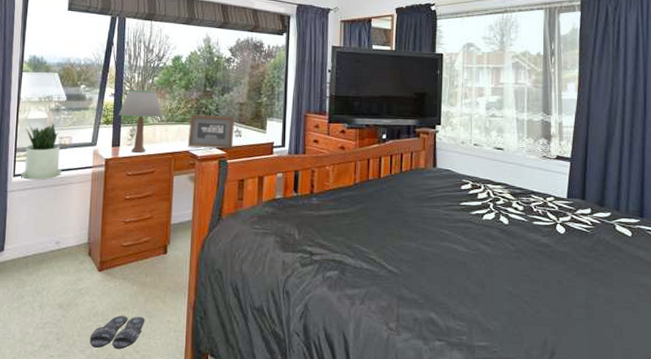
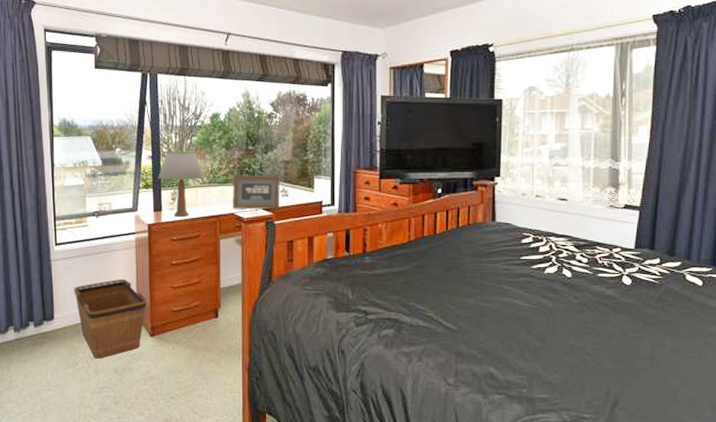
planter: present [20,124,62,180] -> none [62,190,105,248]
bicycle basket: none [27,212,98,293] -> present [74,279,147,359]
slippers: present [89,315,145,349] -> none [147,378,200,410]

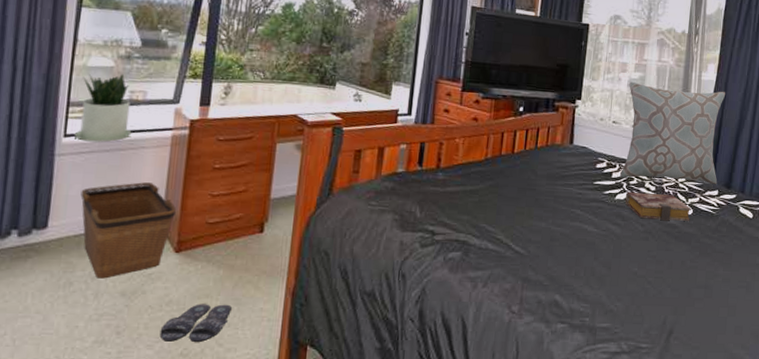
planter: none [62,190,105,248] -> present [74,74,132,143]
slippers: none [147,378,200,410] -> present [160,304,232,342]
table lamp: present [158,148,204,217] -> none [210,37,267,115]
picture frame: present [232,174,280,210] -> none [296,72,355,115]
pillow: none [548,153,662,253] -> present [620,81,726,185]
book: none [555,265,630,293] -> present [625,191,691,221]

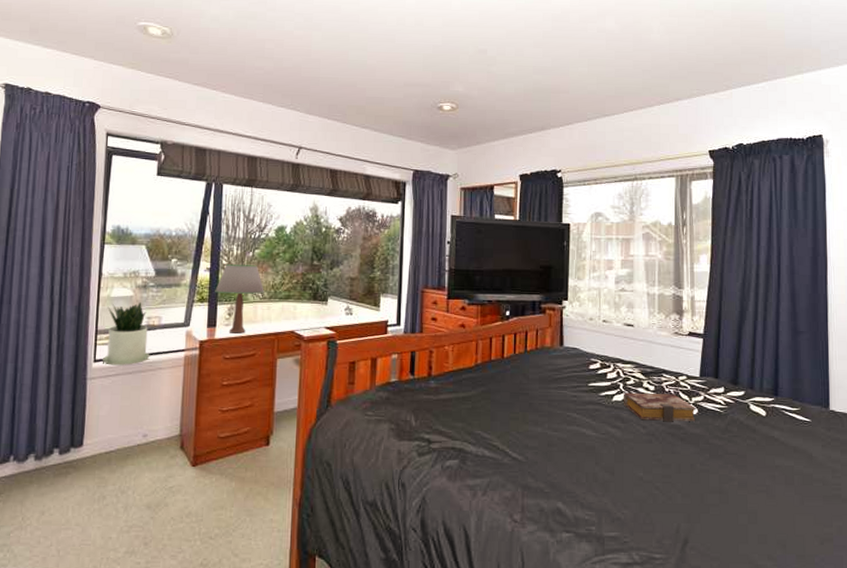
bicycle basket: present [80,182,177,279] -> none [109,401,192,492]
slippers: present [160,304,232,342] -> none [182,515,244,552]
table lamp: none [210,37,267,115] -> present [215,261,264,334]
pillow: present [620,81,726,185] -> none [616,279,722,382]

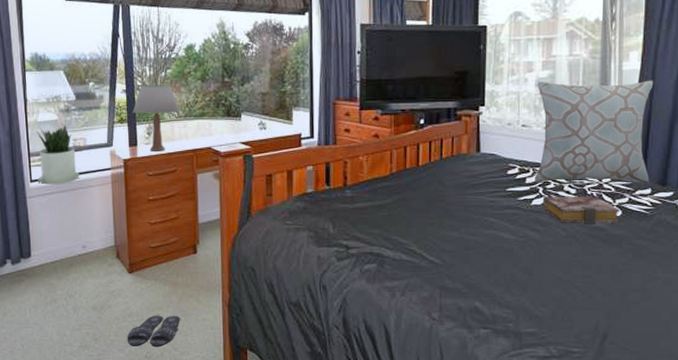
slippers: none [182,515,244,552] -> present [127,315,180,347]
pillow: none [616,279,722,382] -> present [535,80,654,183]

